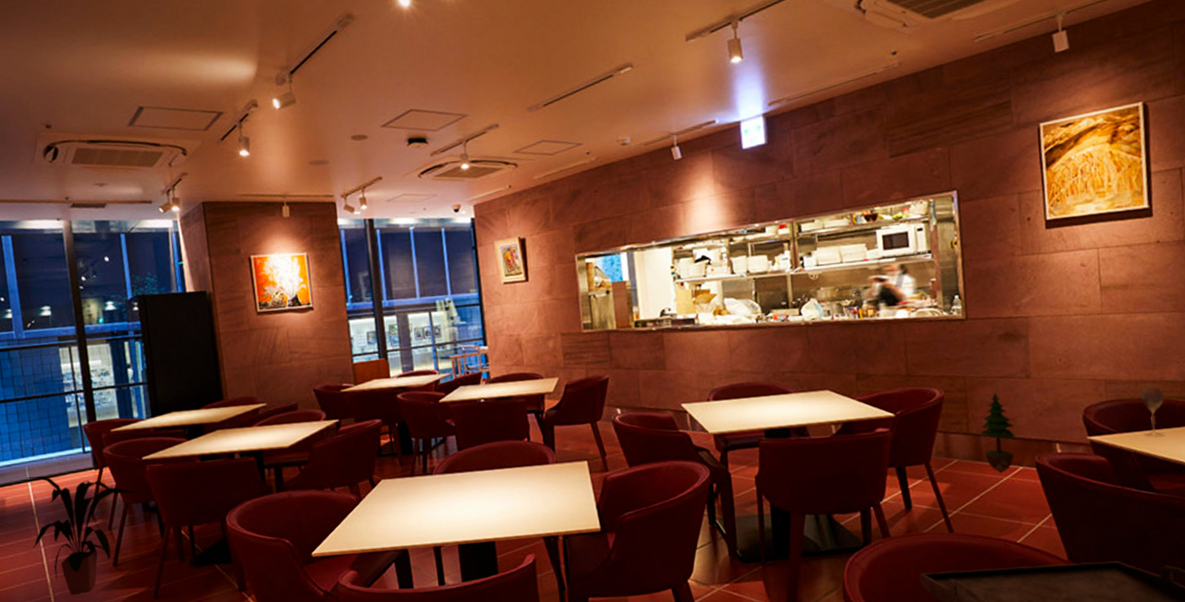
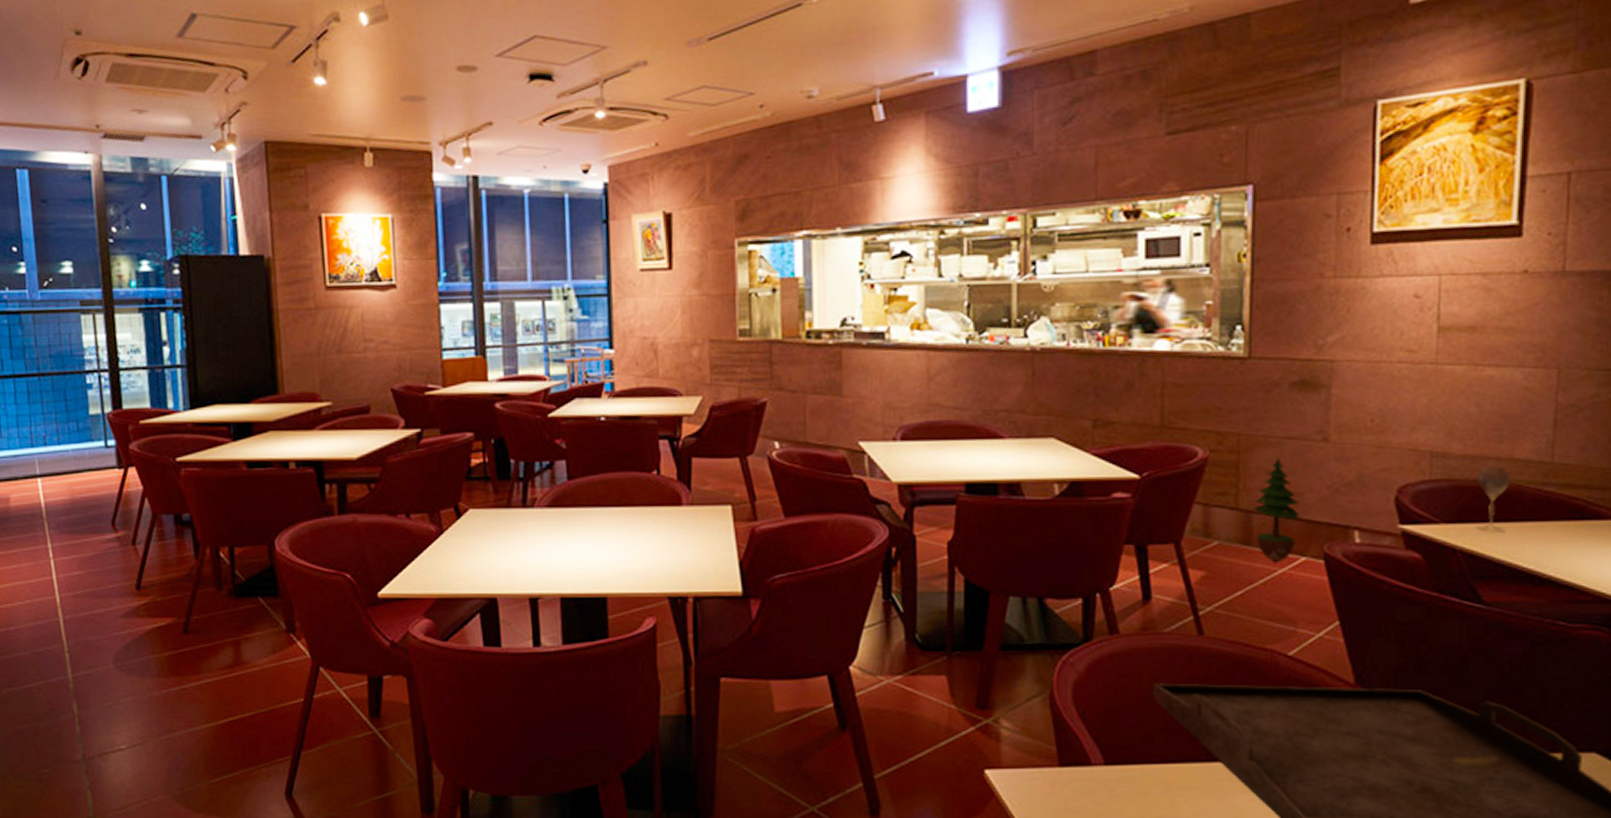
house plant: present [26,476,136,595] -> none [35,471,167,620]

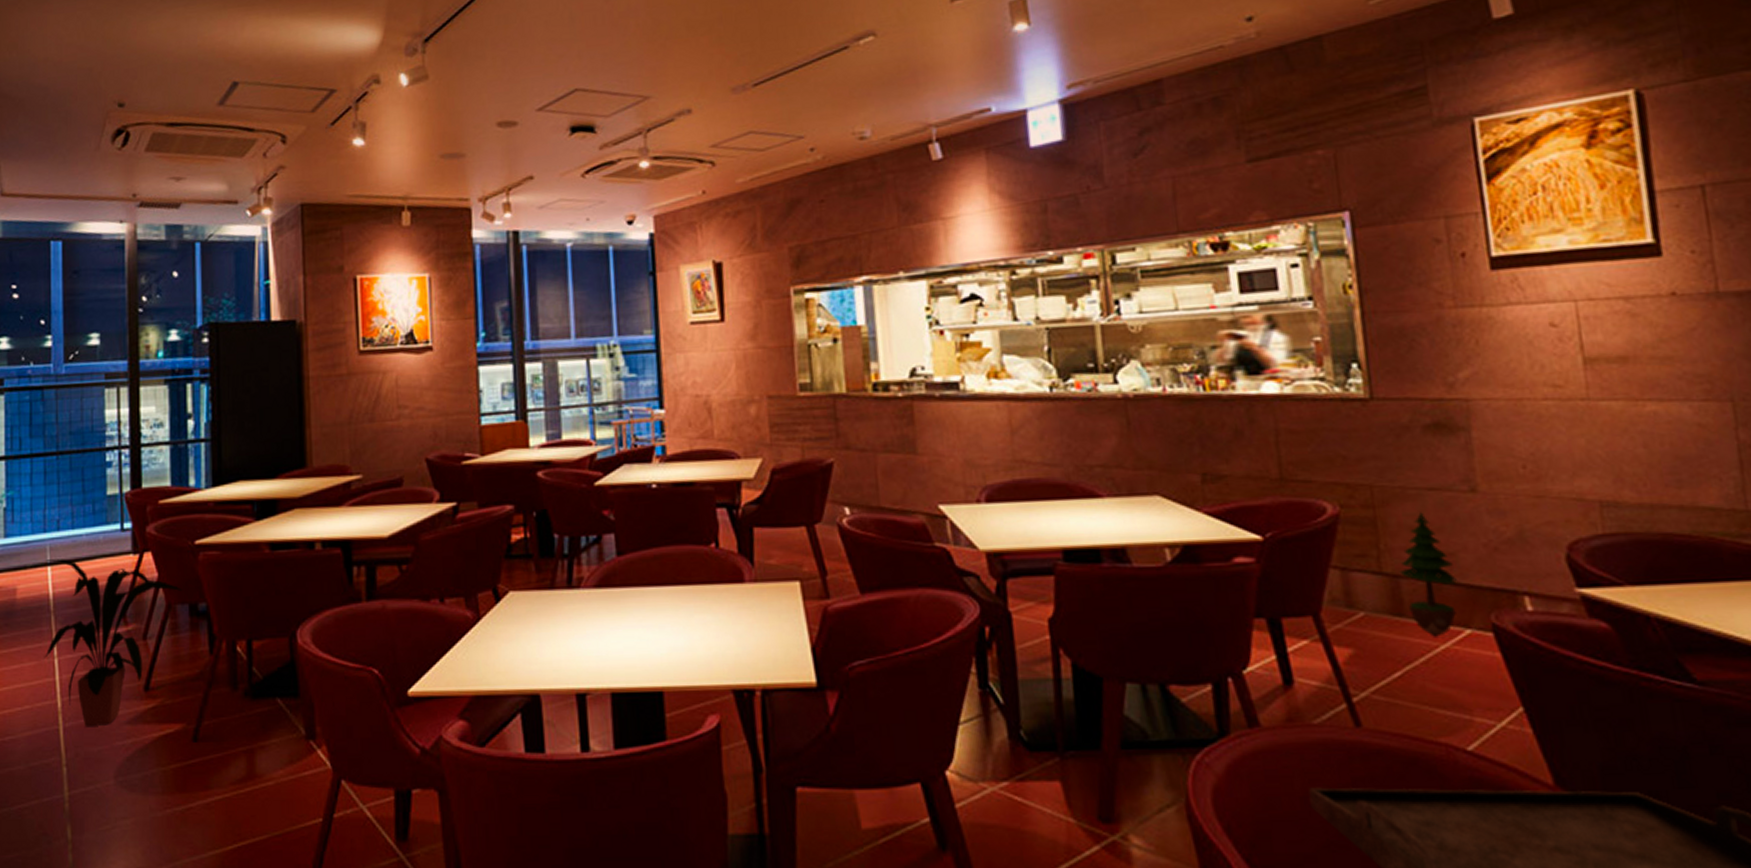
house plant: none [35,471,167,620] -> present [44,559,183,728]
wineglass: present [1475,465,1510,533] -> none [1659,515,1706,596]

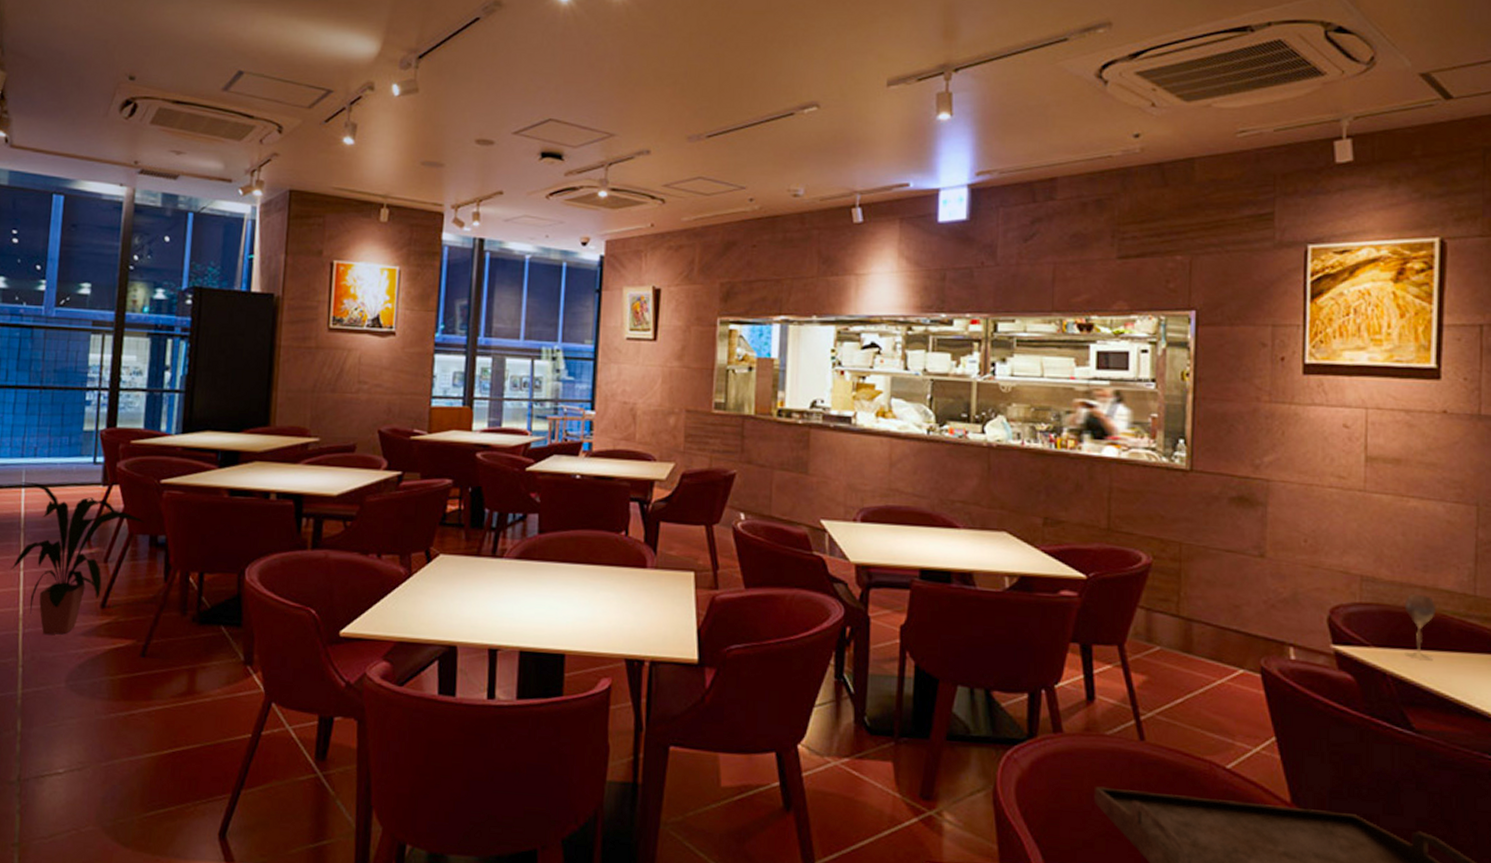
potted tree: present [1399,512,1457,637] -> none [1193,569,1238,673]
wineglass: none [1659,515,1706,596] -> present [1404,593,1436,661]

